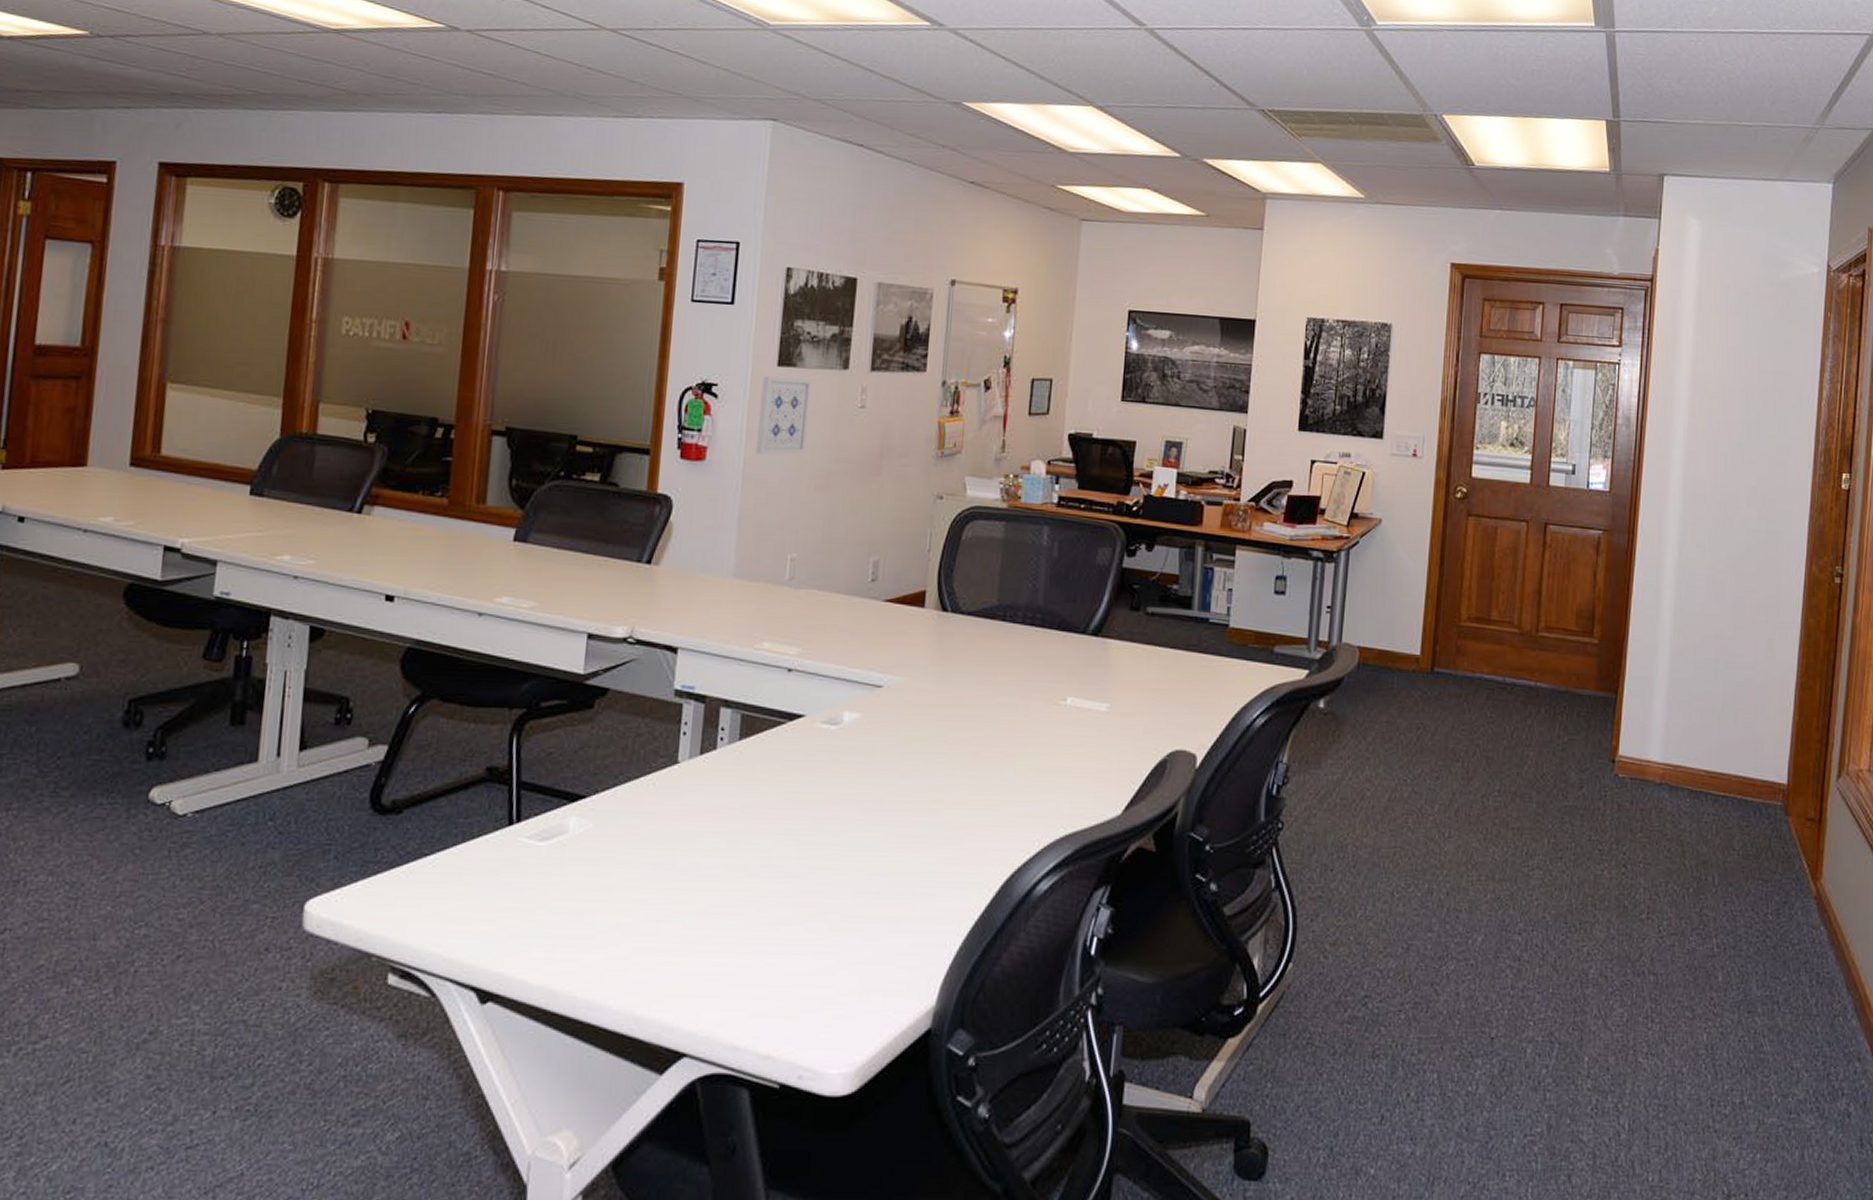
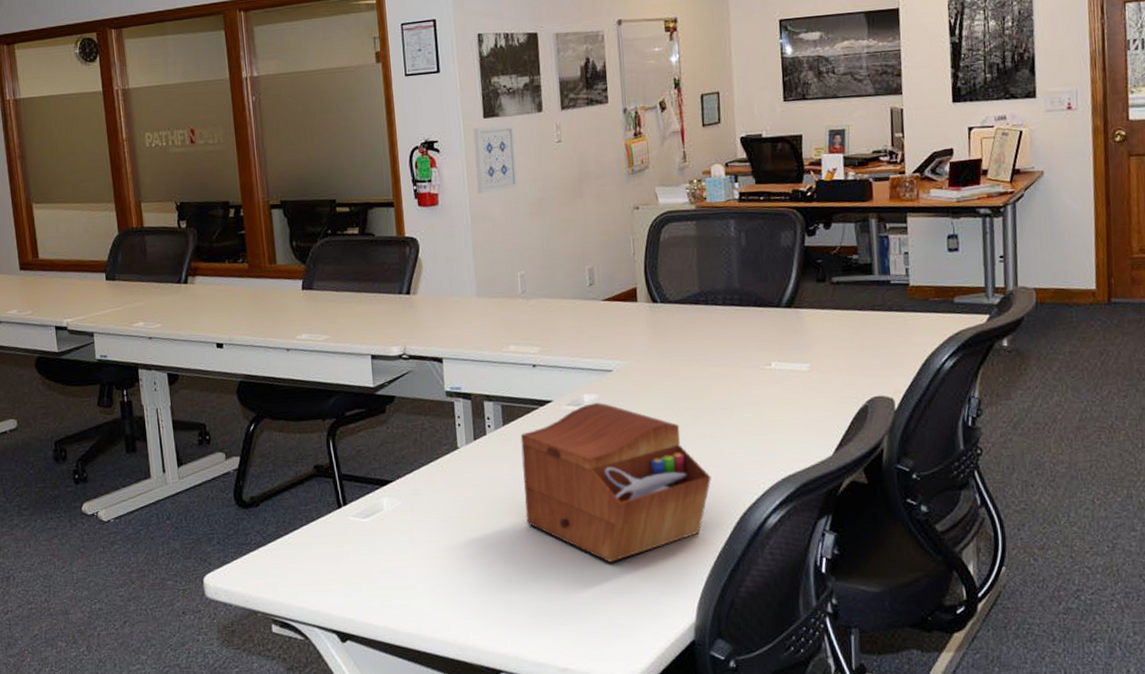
sewing box: none [748,724,979,923] -> present [520,403,711,562]

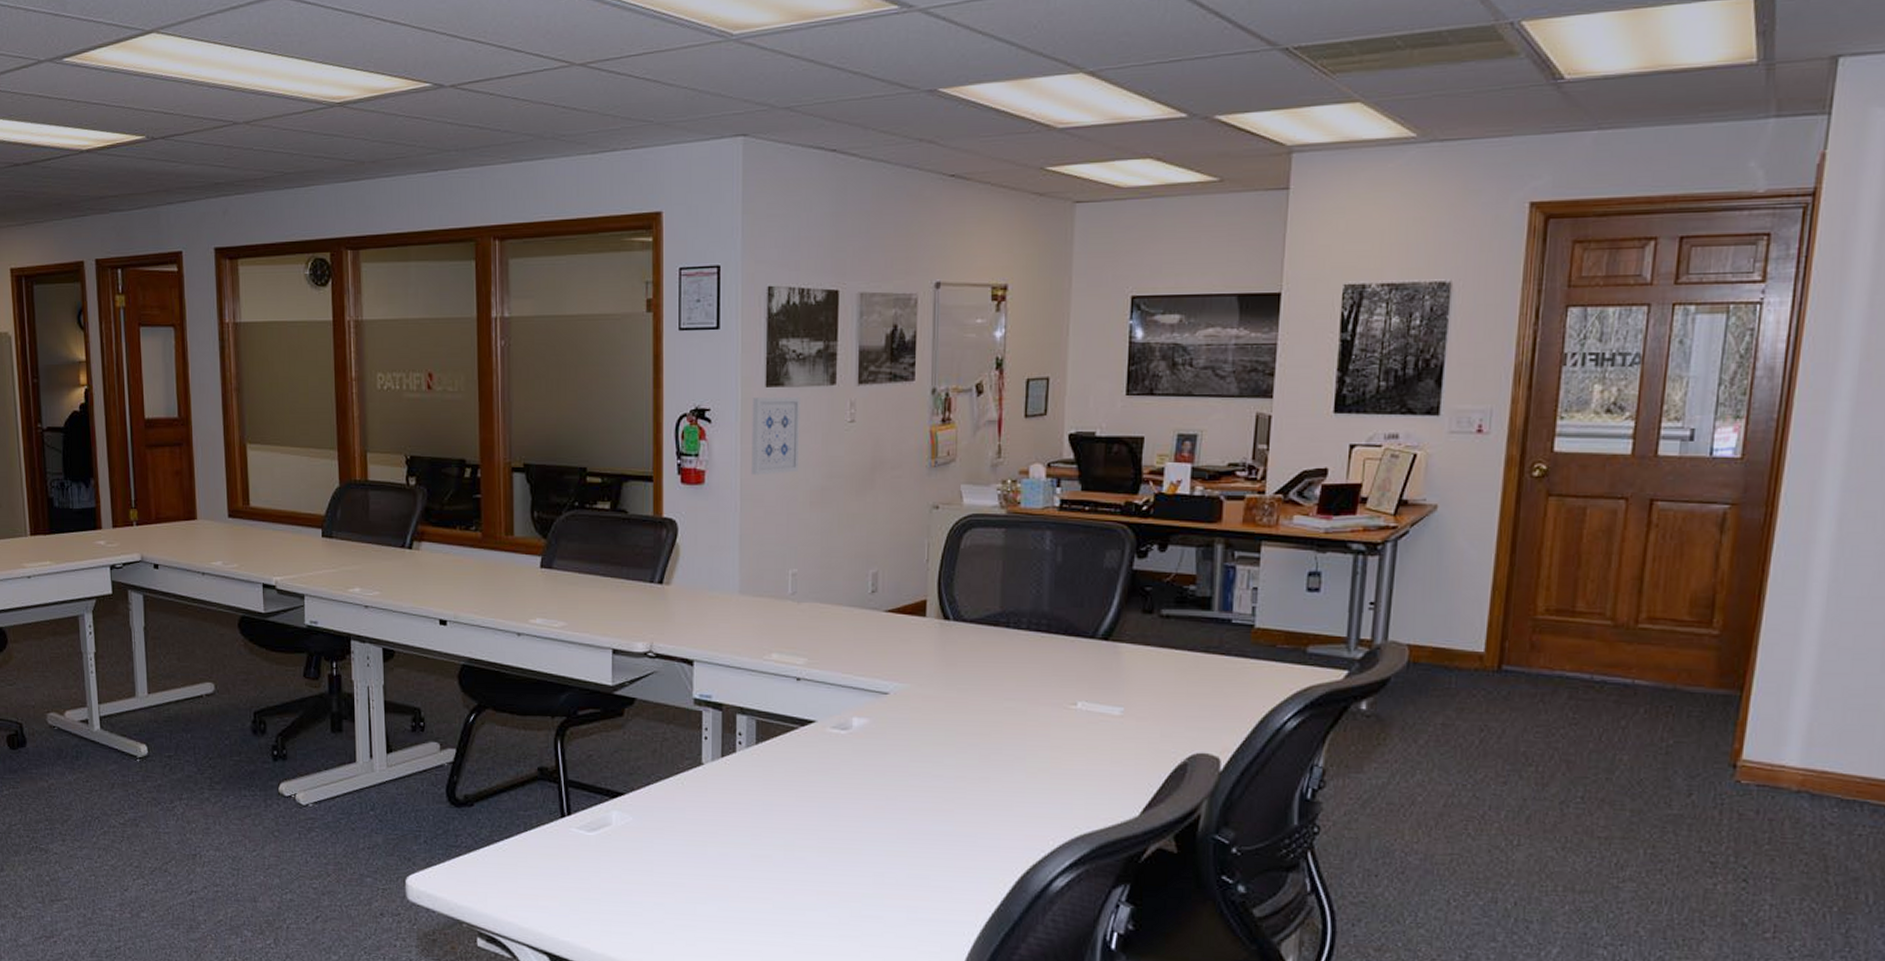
sewing box: present [520,403,711,562] -> none [773,728,992,911]

